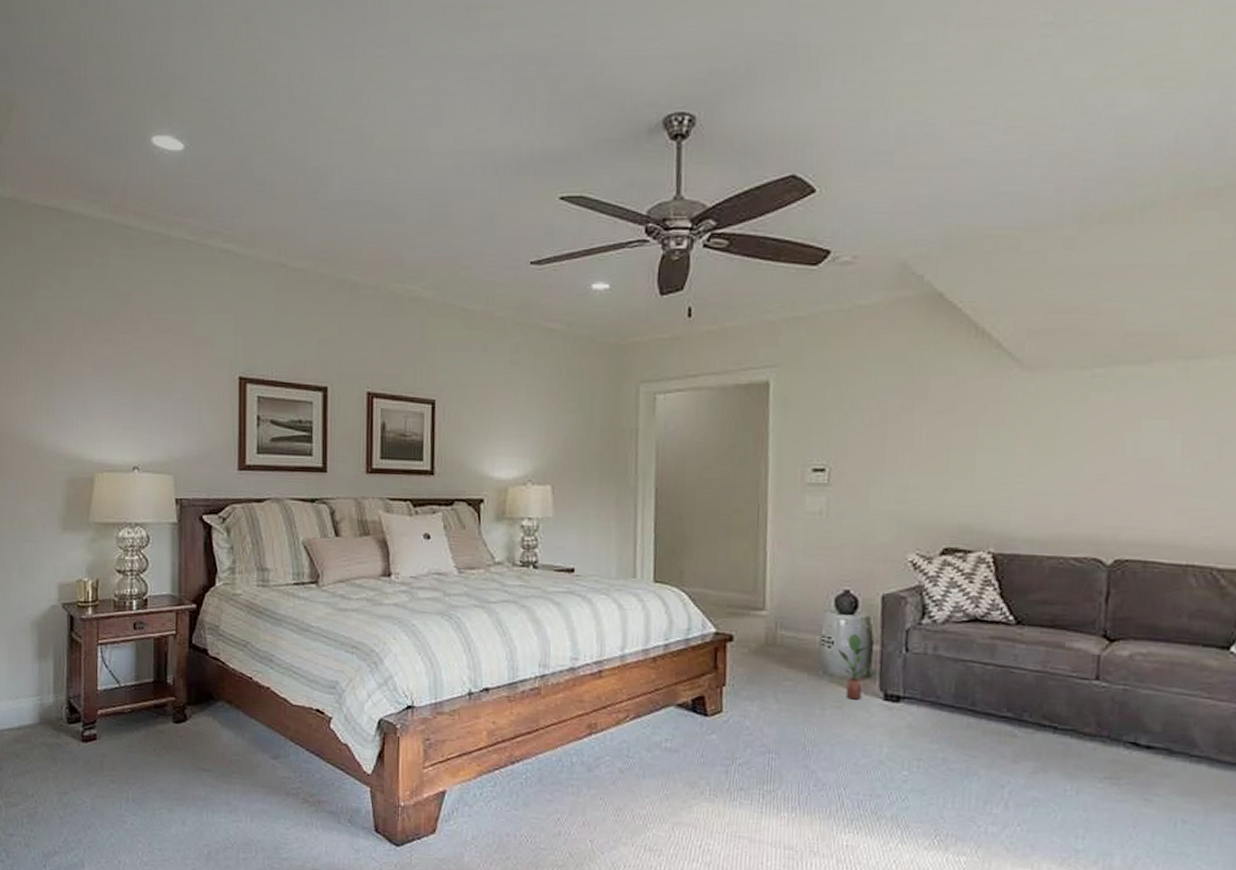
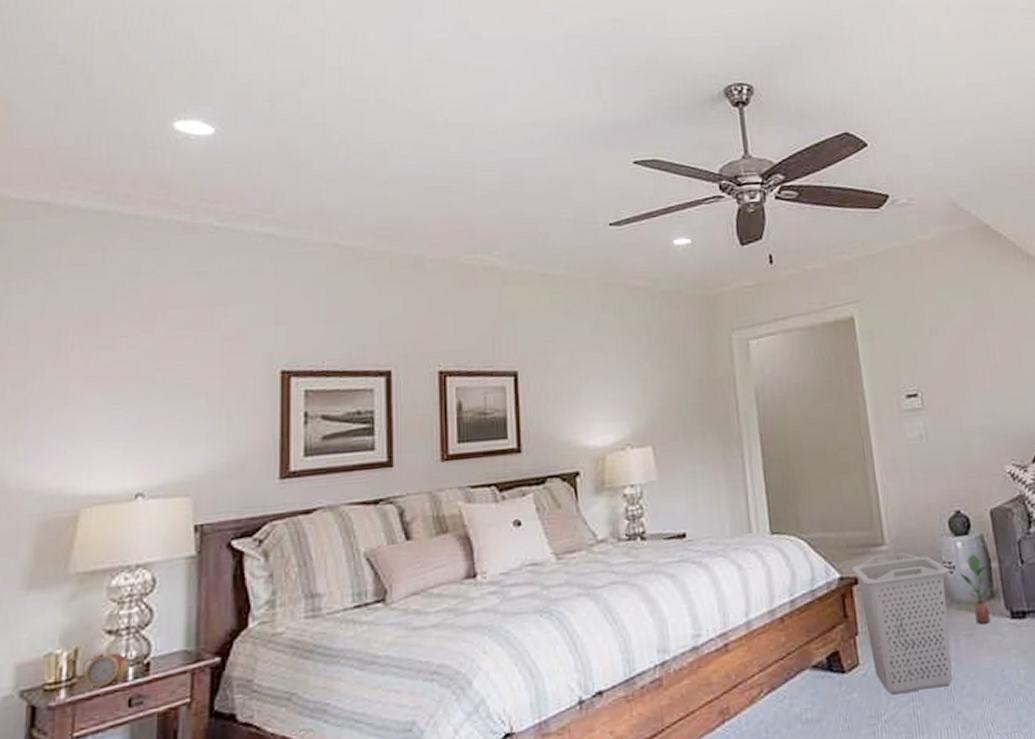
alarm clock: none [101,585,134,611] -> present [81,652,130,688]
laundry basket: none [728,619,828,747] -> present [851,553,952,695]

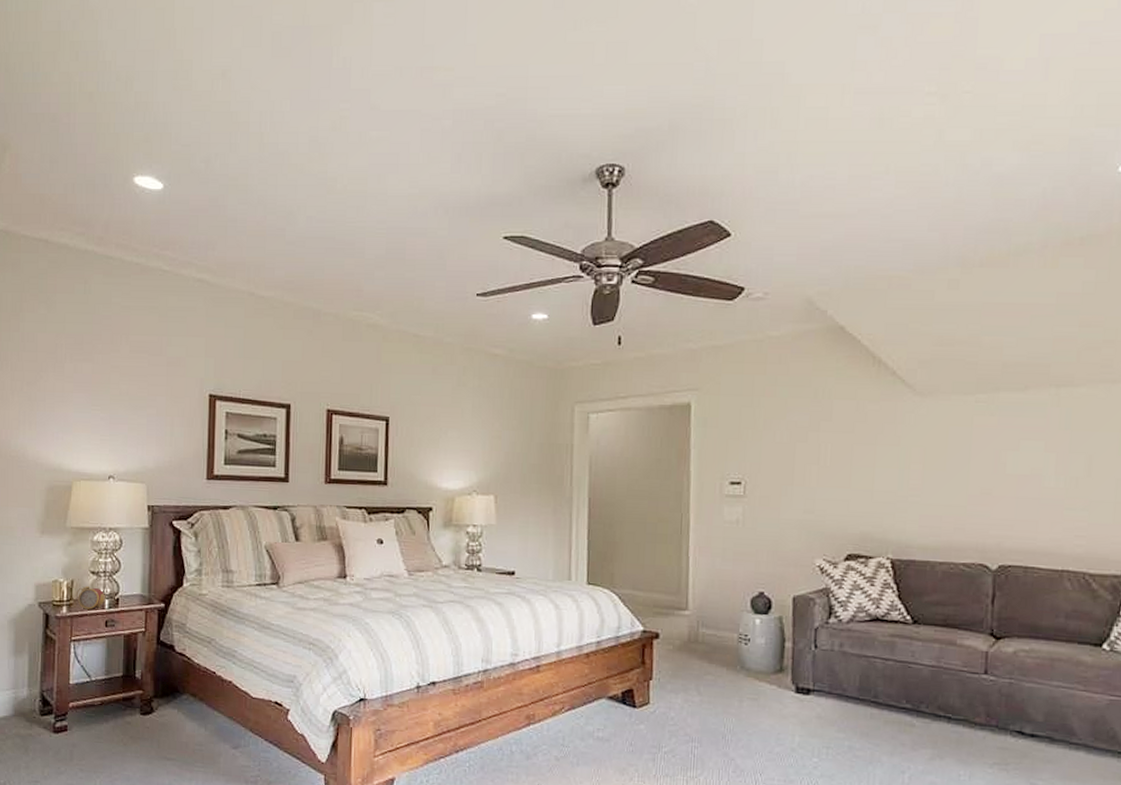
laundry basket: present [851,553,952,695] -> none [655,618,745,736]
potted plant: present [960,554,992,624] -> none [754,632,782,693]

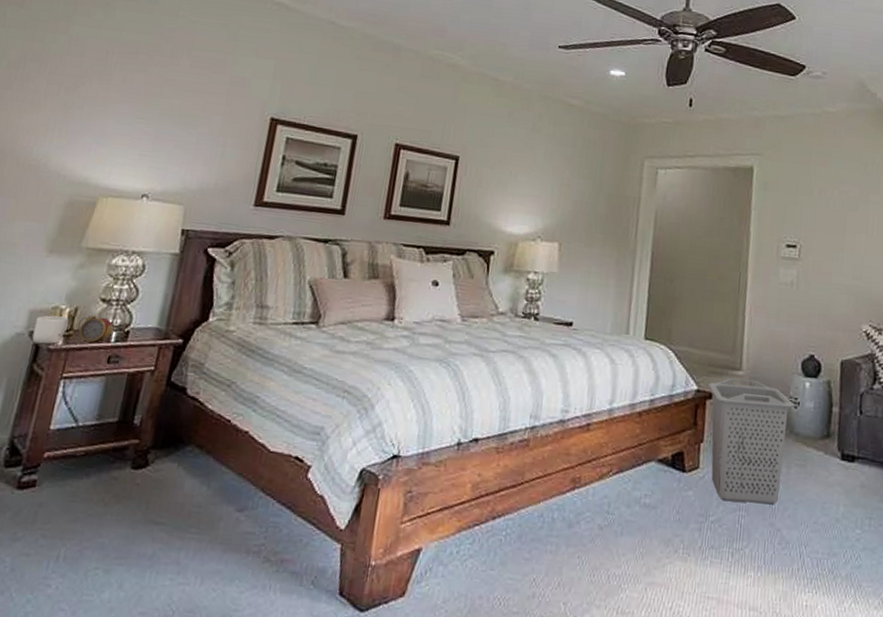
mug: none [42,588,69,613] -> present [31,315,69,345]
laundry basket: none [655,618,745,736] -> present [708,378,794,505]

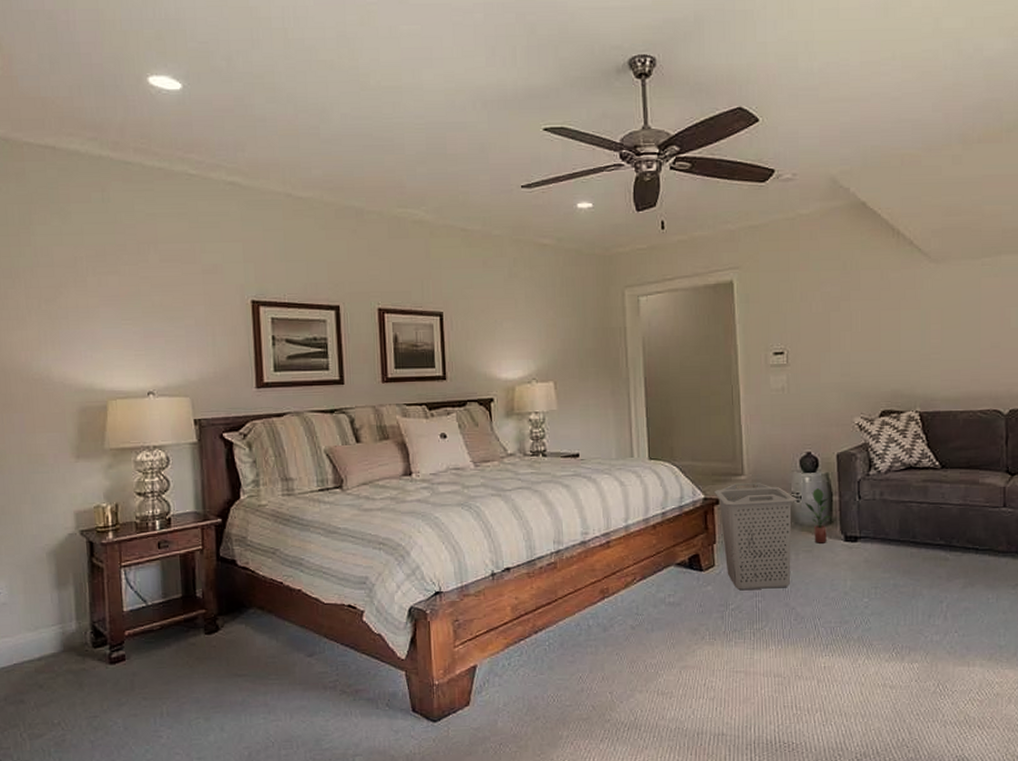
mug: present [31,315,69,345] -> none [83,513,114,540]
alarm clock: present [77,314,115,343] -> none [121,508,156,533]
potted plant: none [803,396,829,459] -> present [805,488,831,544]

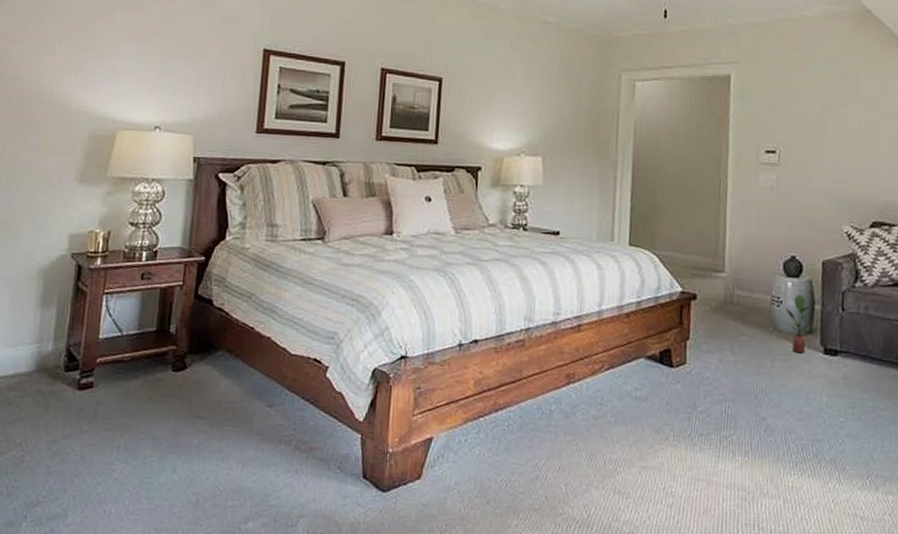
laundry basket: present [714,483,797,591] -> none [693,280,777,396]

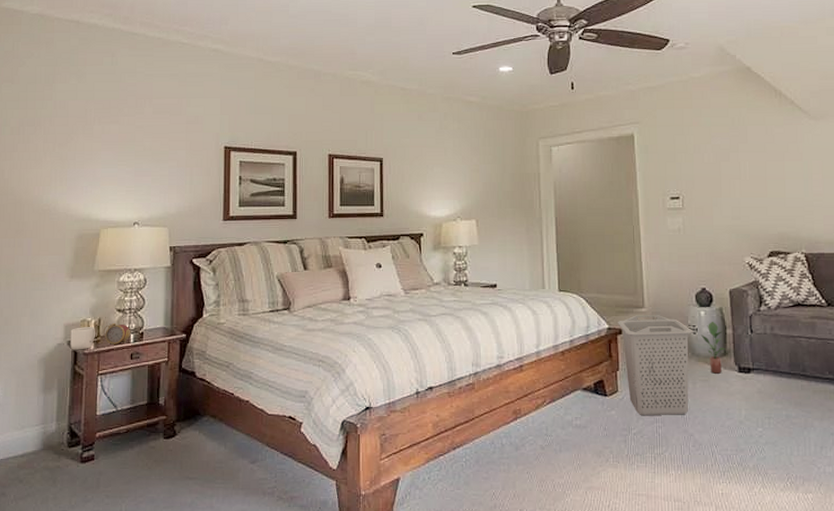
mug: none [74,238,104,265] -> present [70,327,96,350]
alarm clock: none [111,237,144,262] -> present [102,322,131,345]
laundry basket: none [693,280,777,396] -> present [618,315,693,416]

